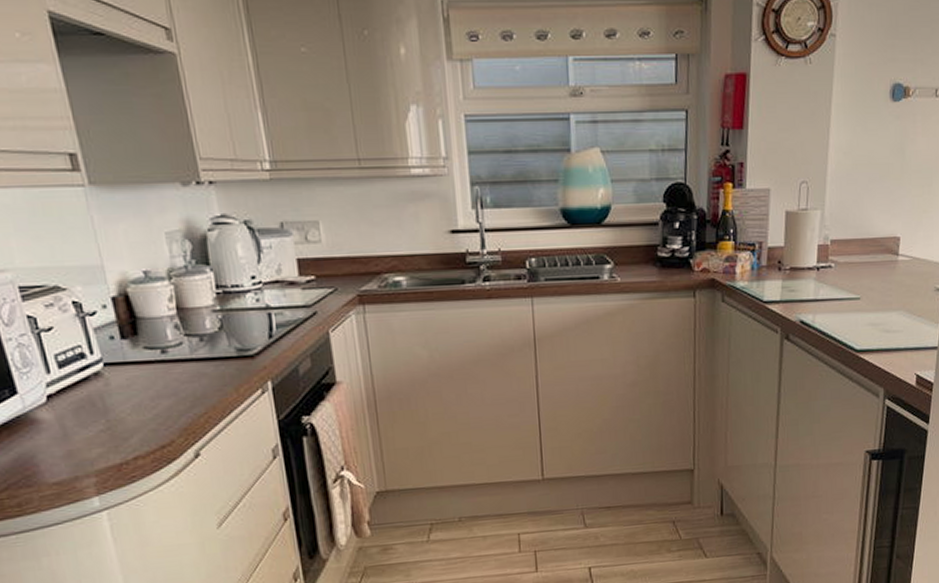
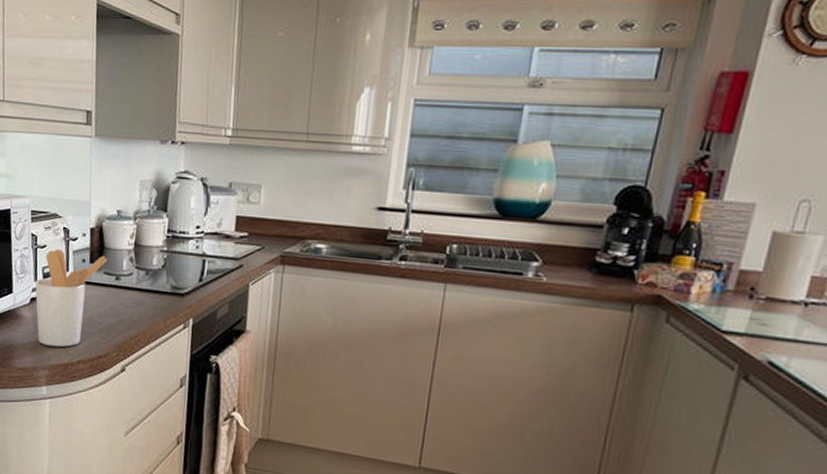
utensil holder: none [48,327,145,449] -> present [35,249,108,347]

